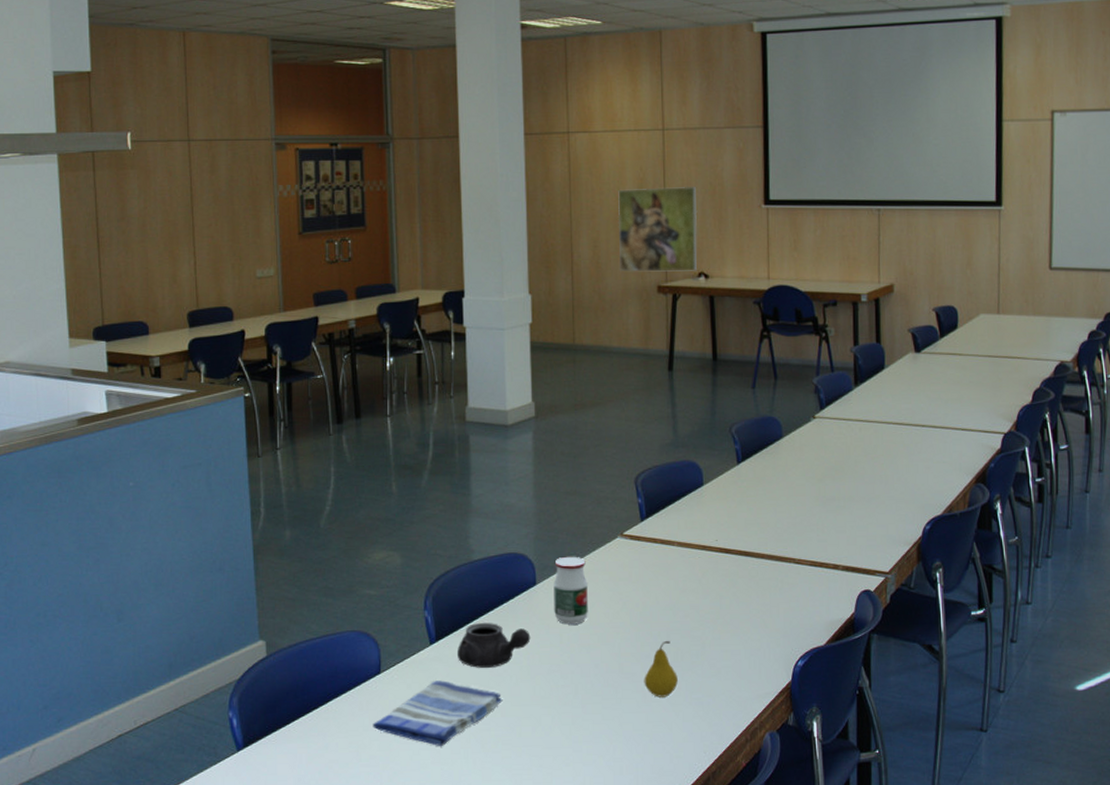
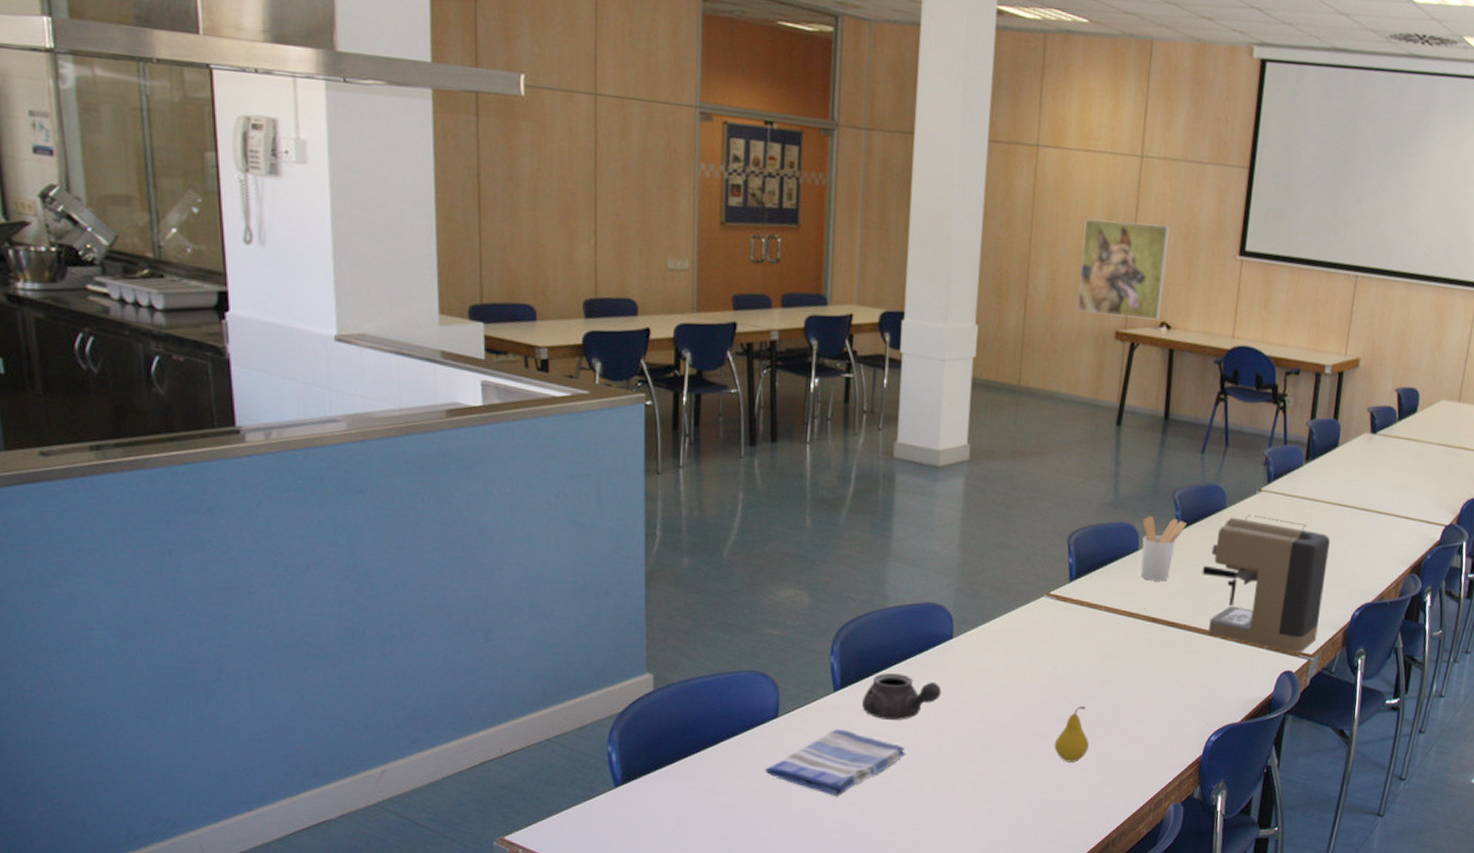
jar: present [553,556,588,625] -> none [969,611,1007,683]
utensil holder: none [704,451,747,513] -> present [1140,516,1186,582]
coffee maker: none [767,441,891,572] -> present [1202,514,1330,653]

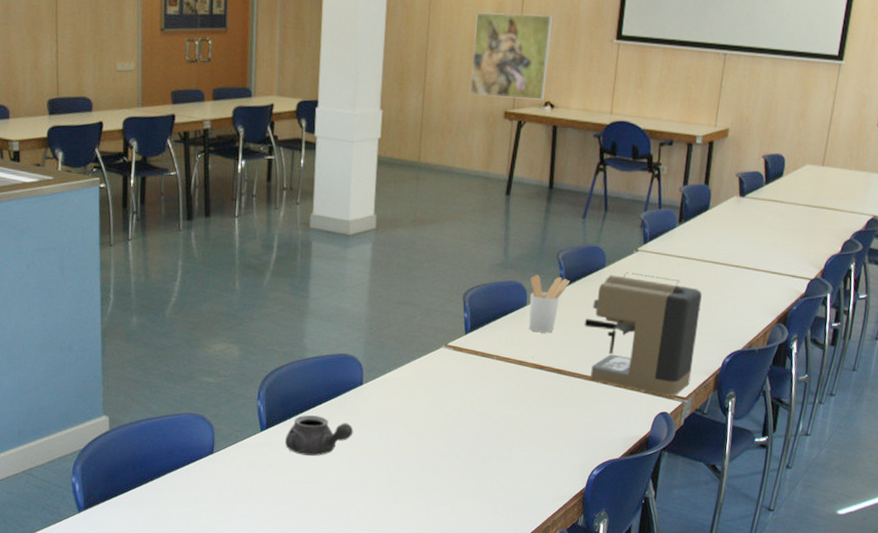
dish towel: present [765,729,906,796] -> none [203,463,323,521]
fruit: present [1054,706,1089,763] -> none [452,444,484,493]

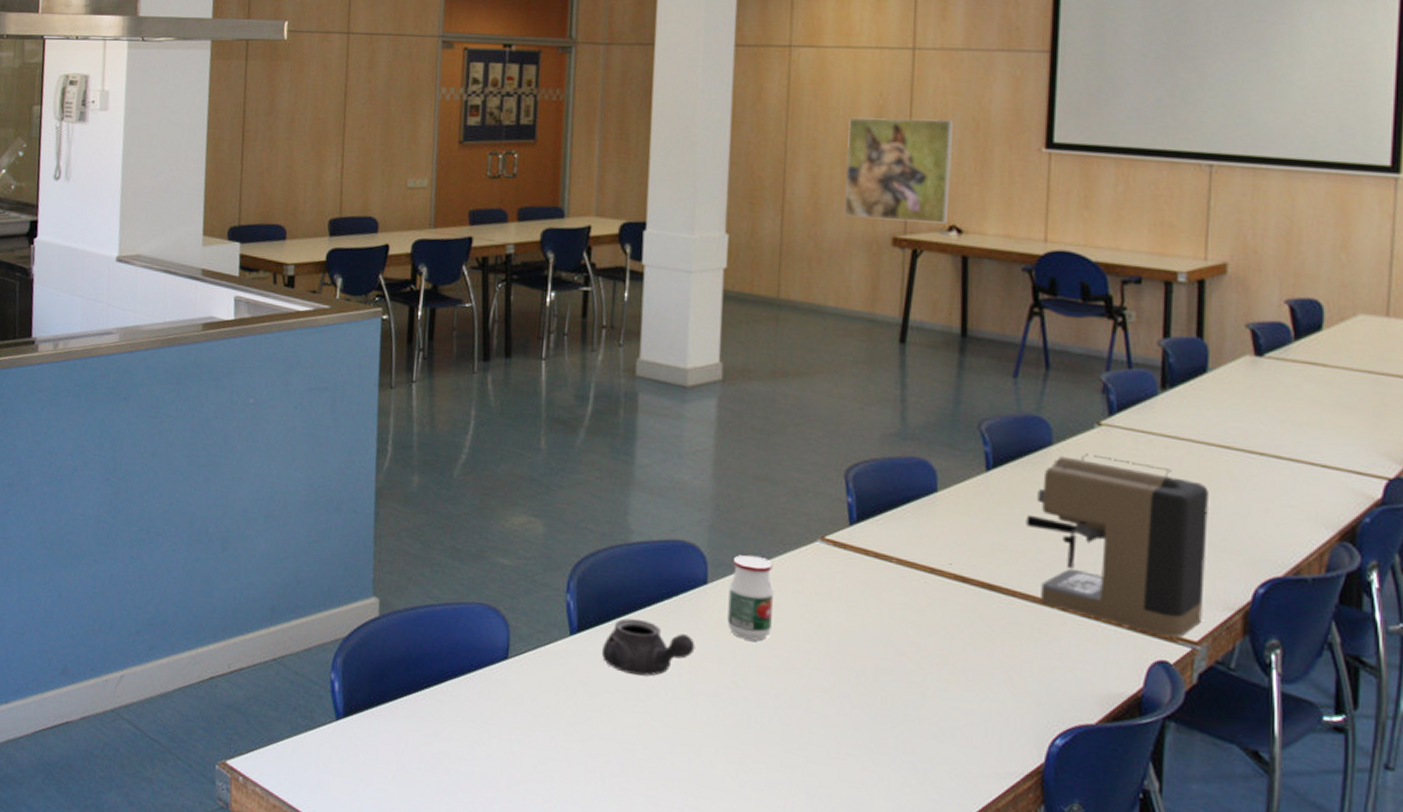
jar: none [377,361,410,423] -> present [727,554,773,641]
utensil holder: present [528,275,570,333] -> none [941,451,1000,532]

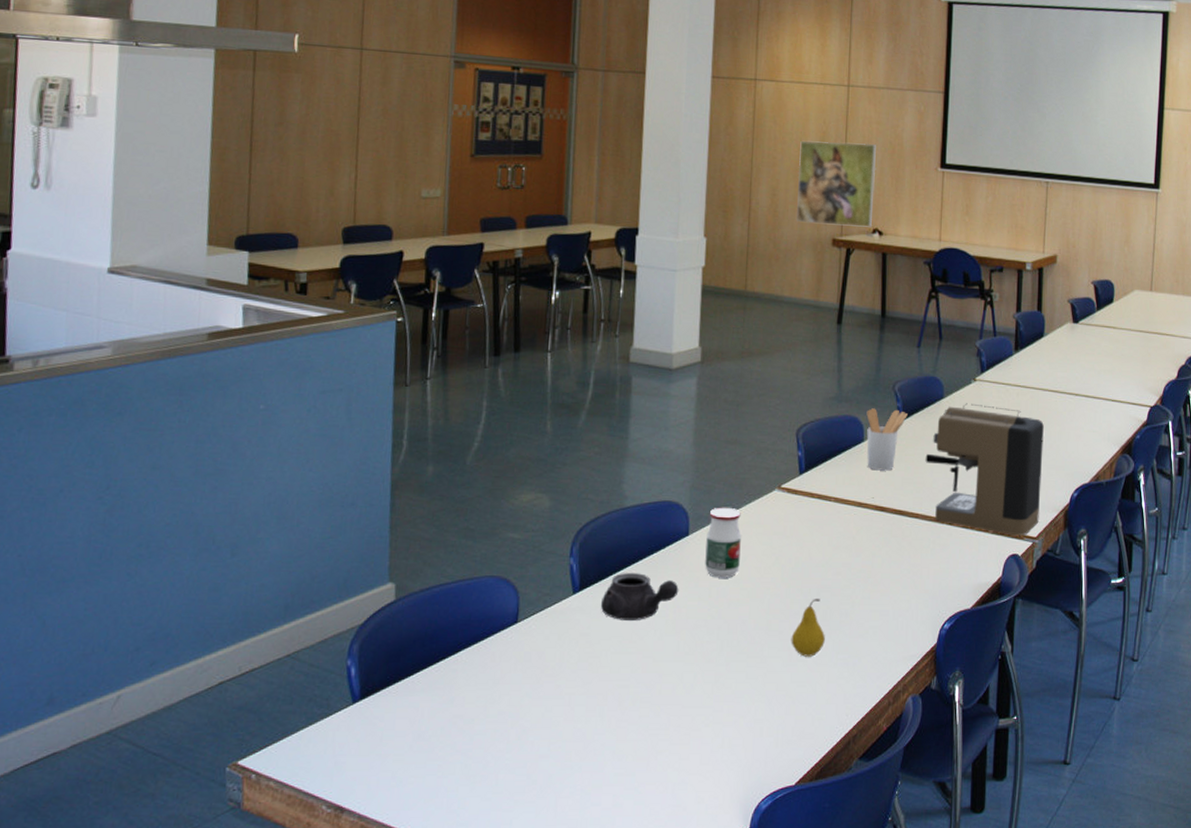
fruit: none [838,681,885,753] -> present [791,599,825,657]
utensil holder: none [941,451,1000,532] -> present [866,408,908,471]

